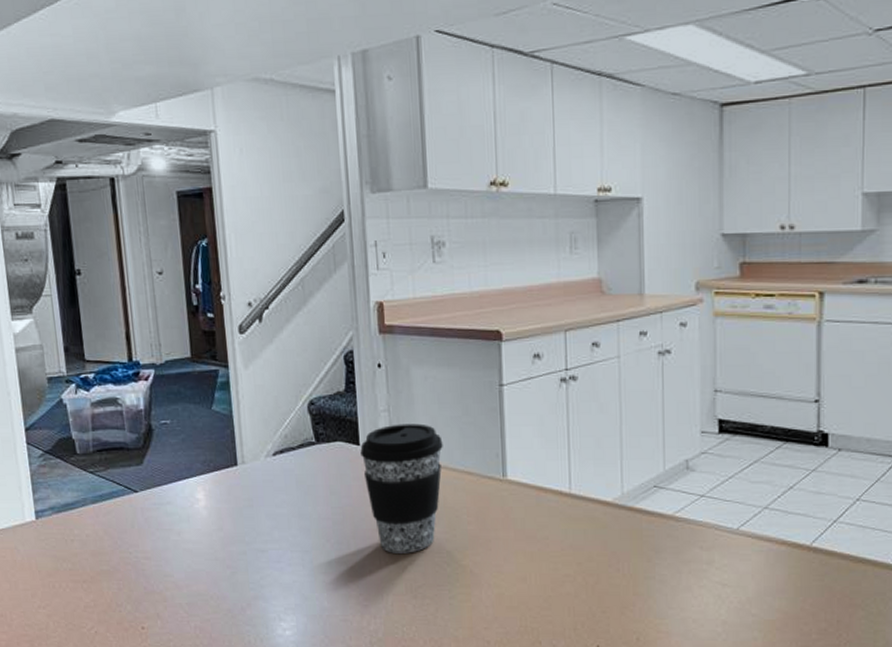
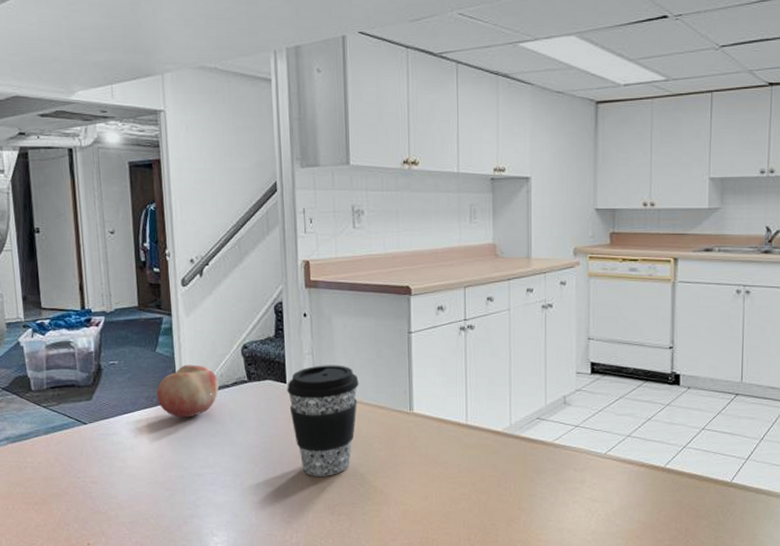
fruit: none [213,424,283,485] -> present [156,365,219,418]

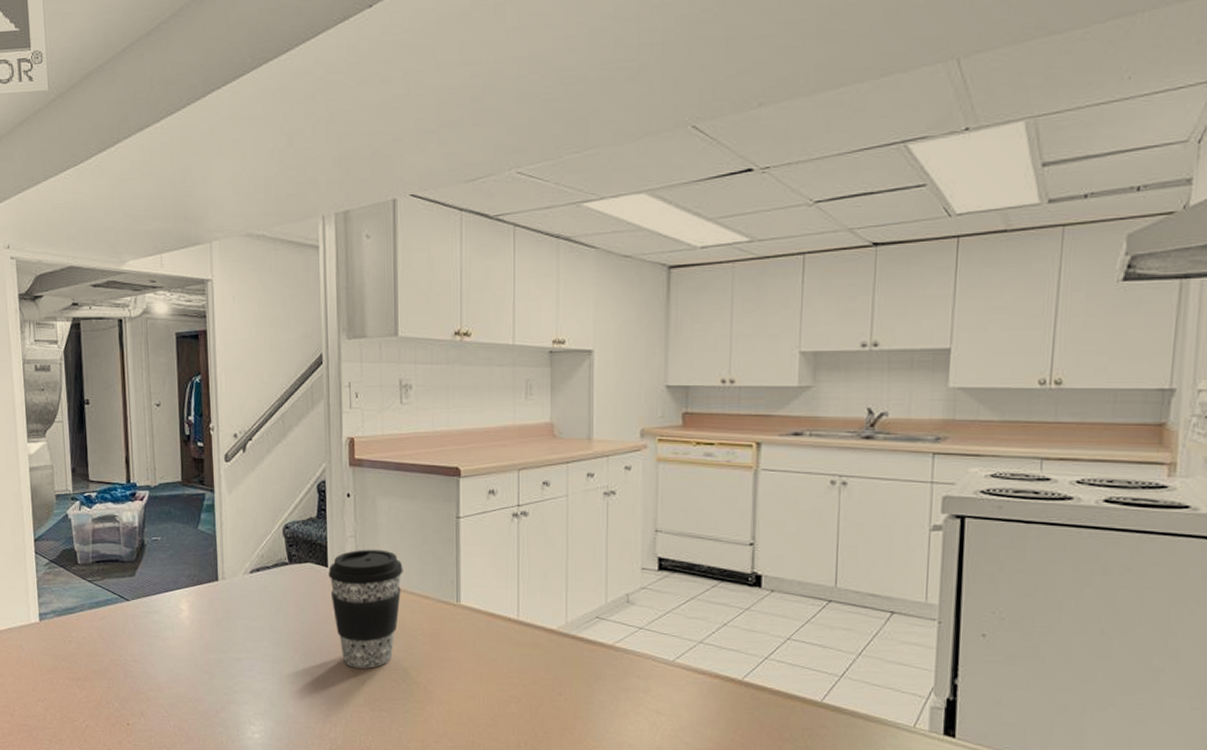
fruit: present [156,365,219,418] -> none [197,543,259,599]

